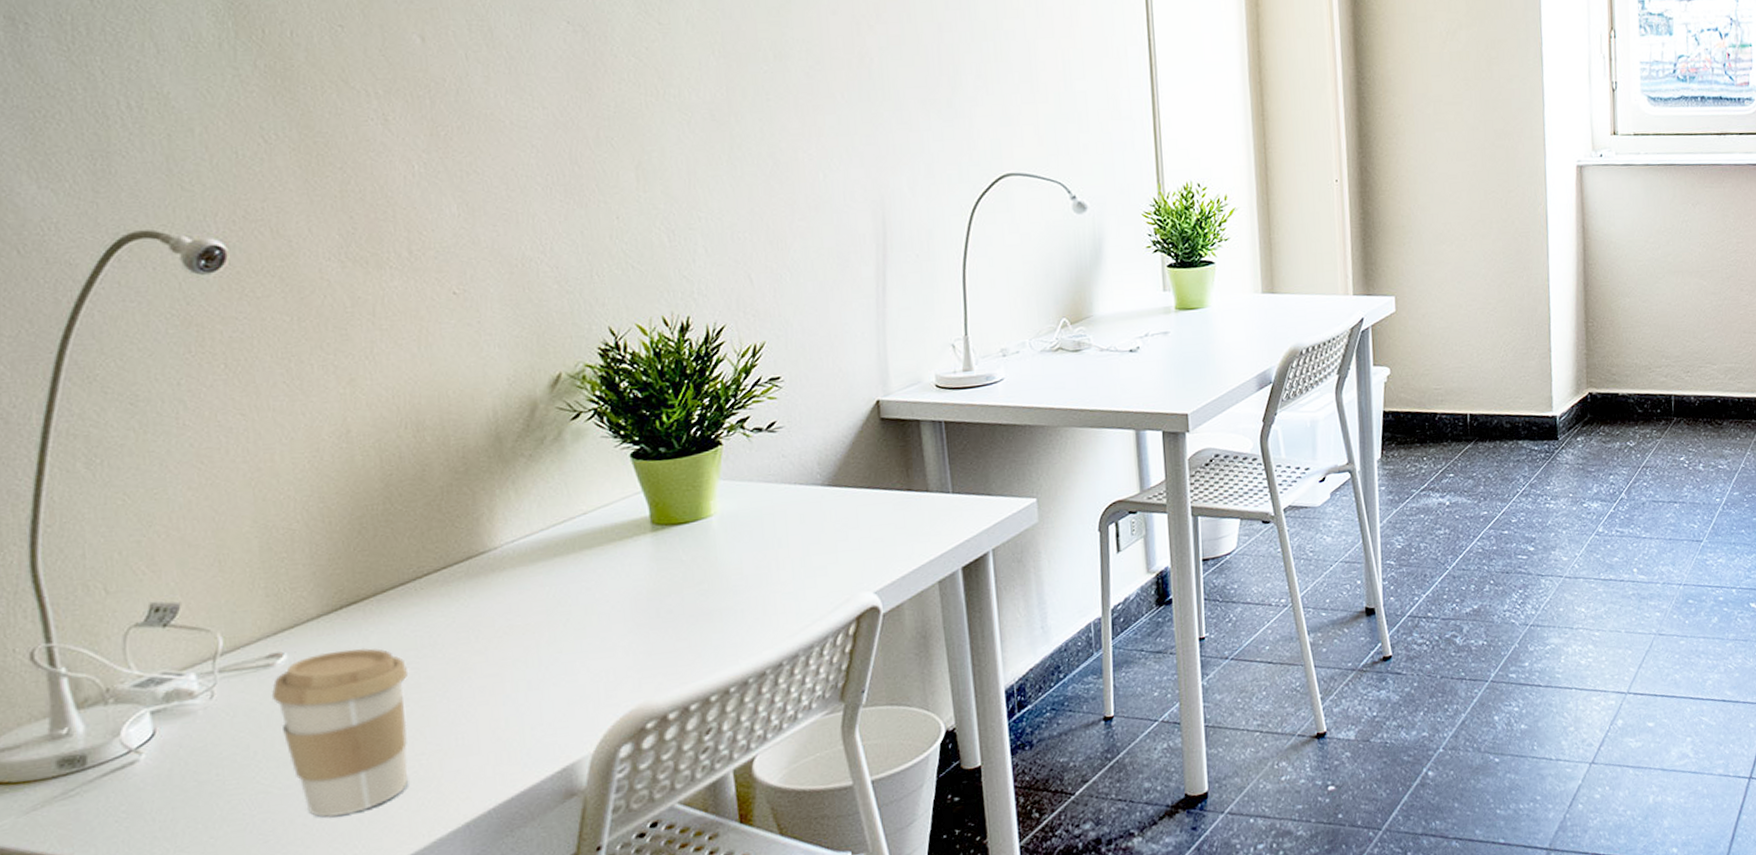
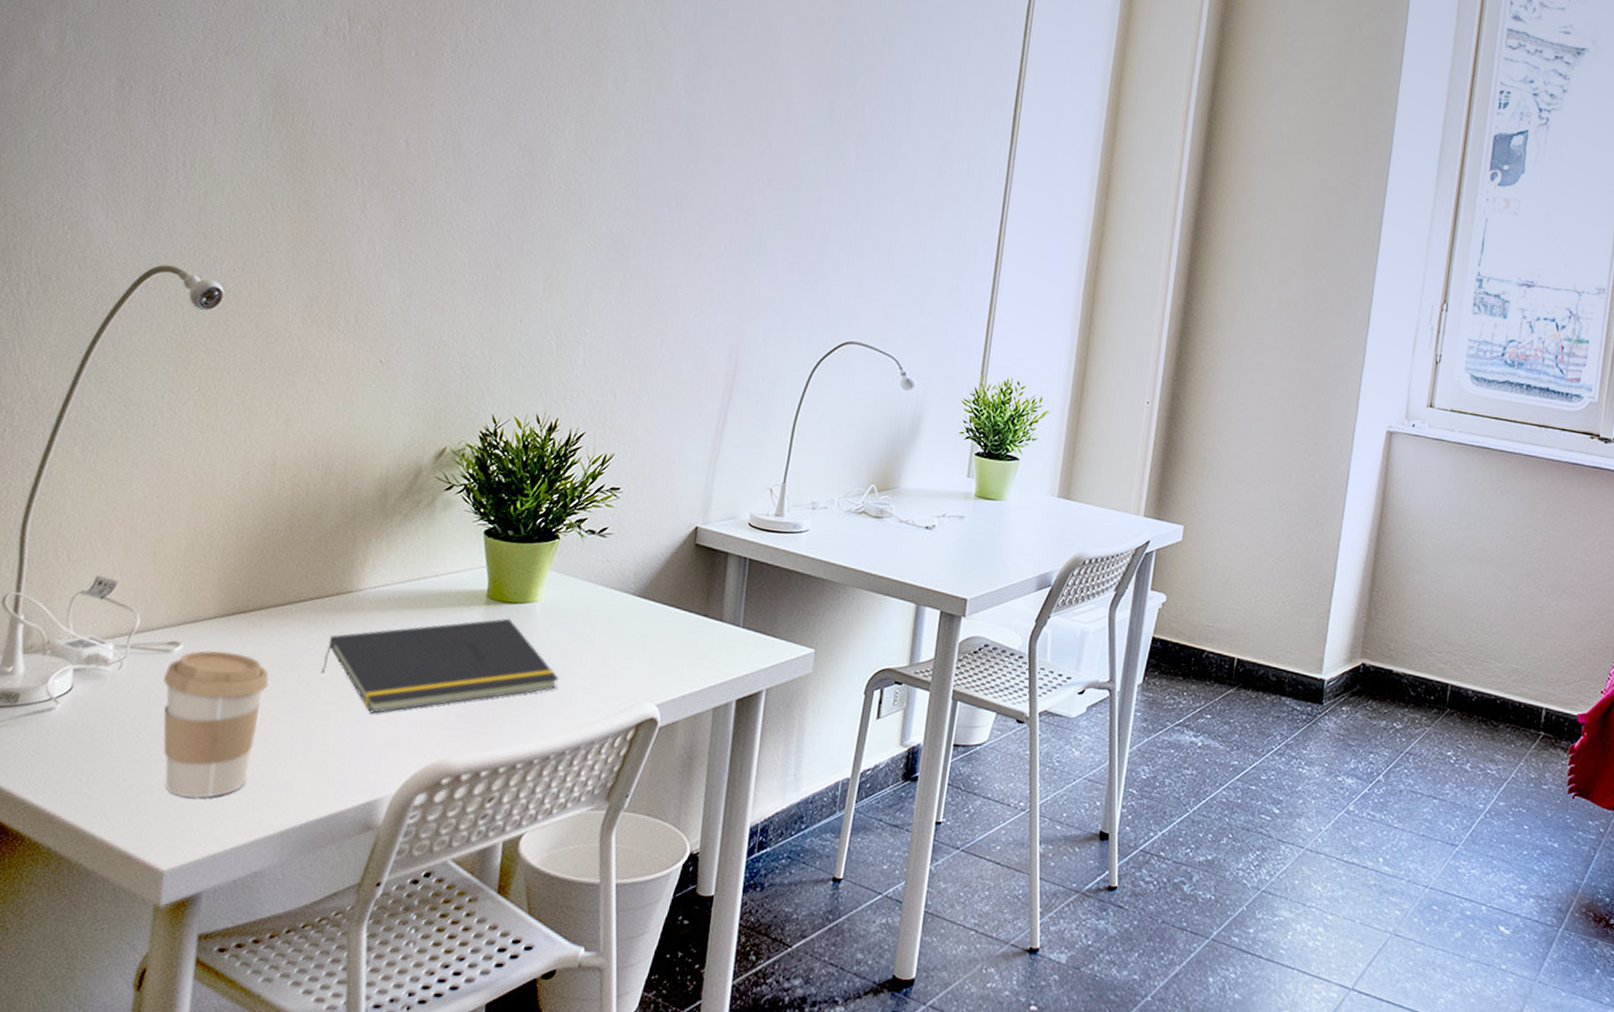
notepad: none [469,540,757,676] -> present [320,618,559,713]

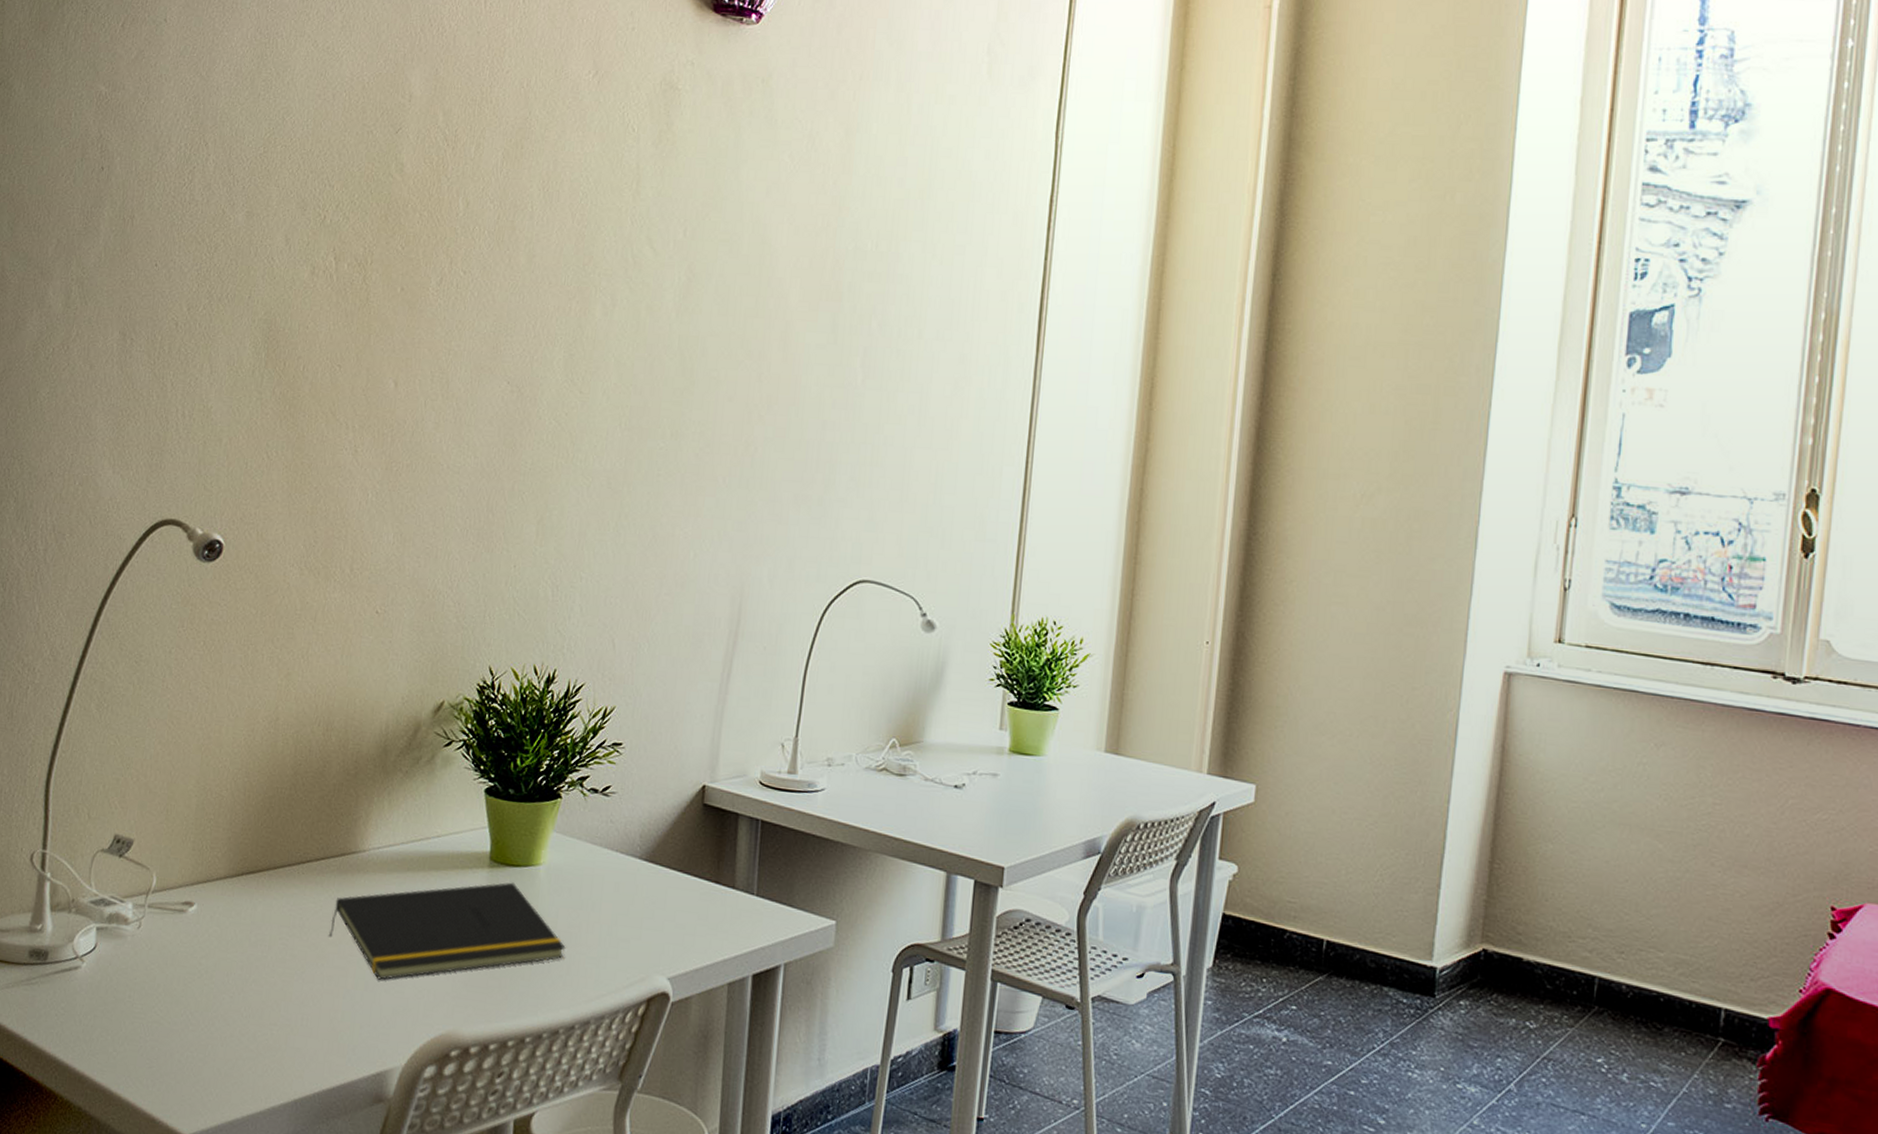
coffee cup: present [162,650,269,798] -> none [179,910,279,1063]

